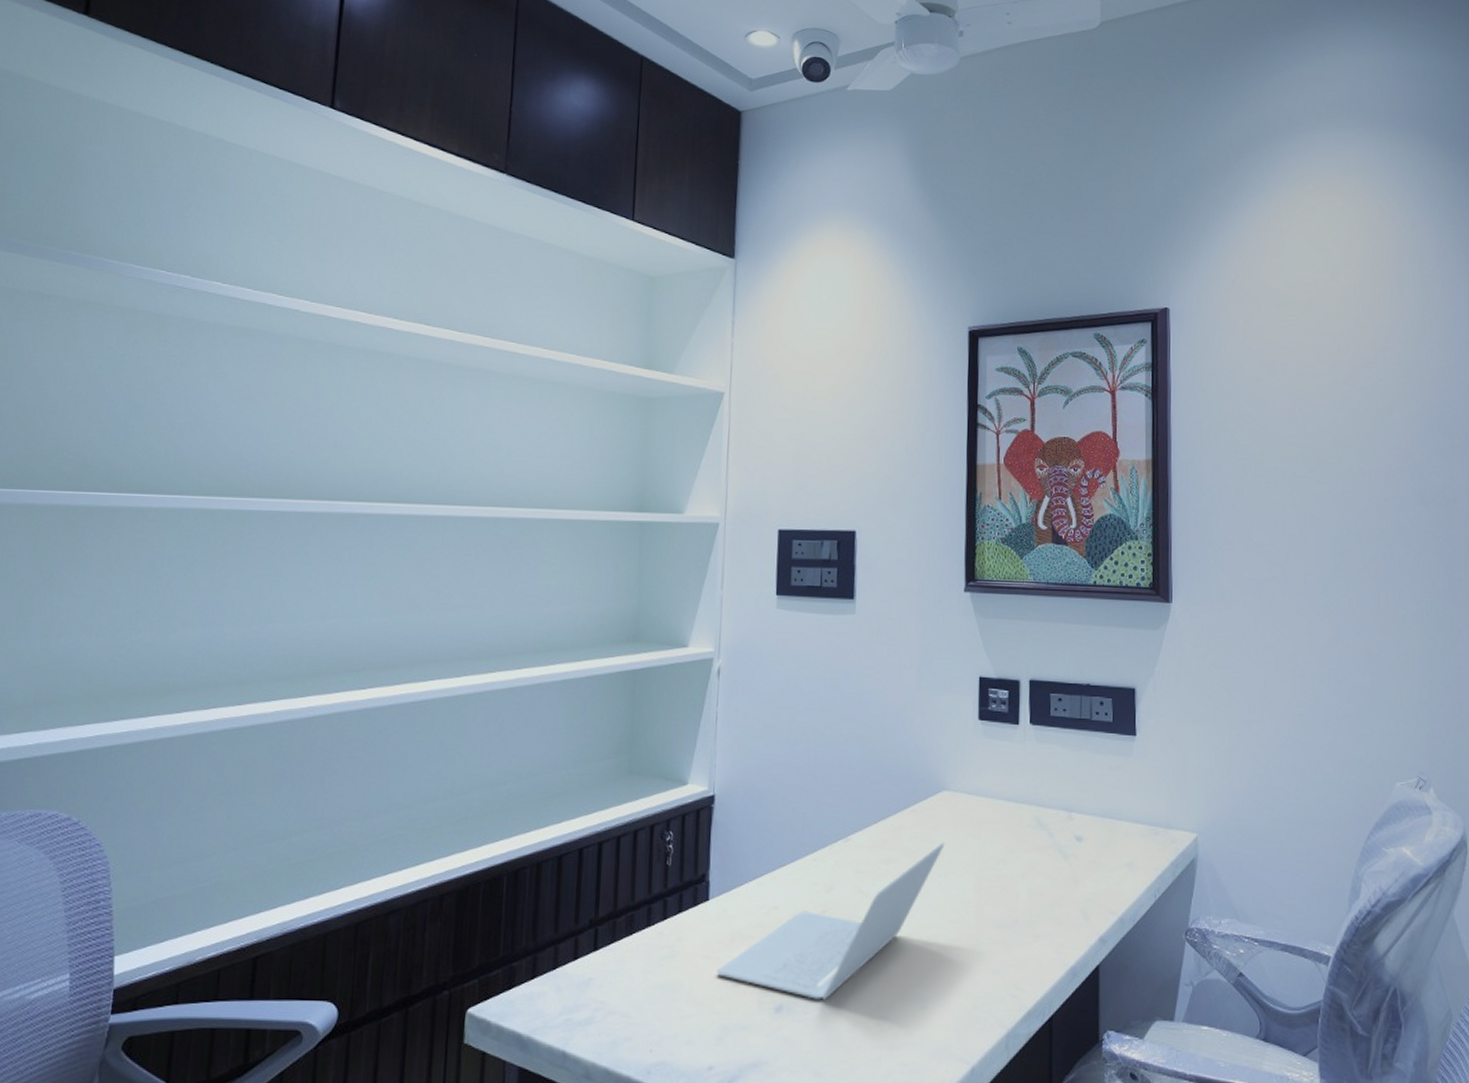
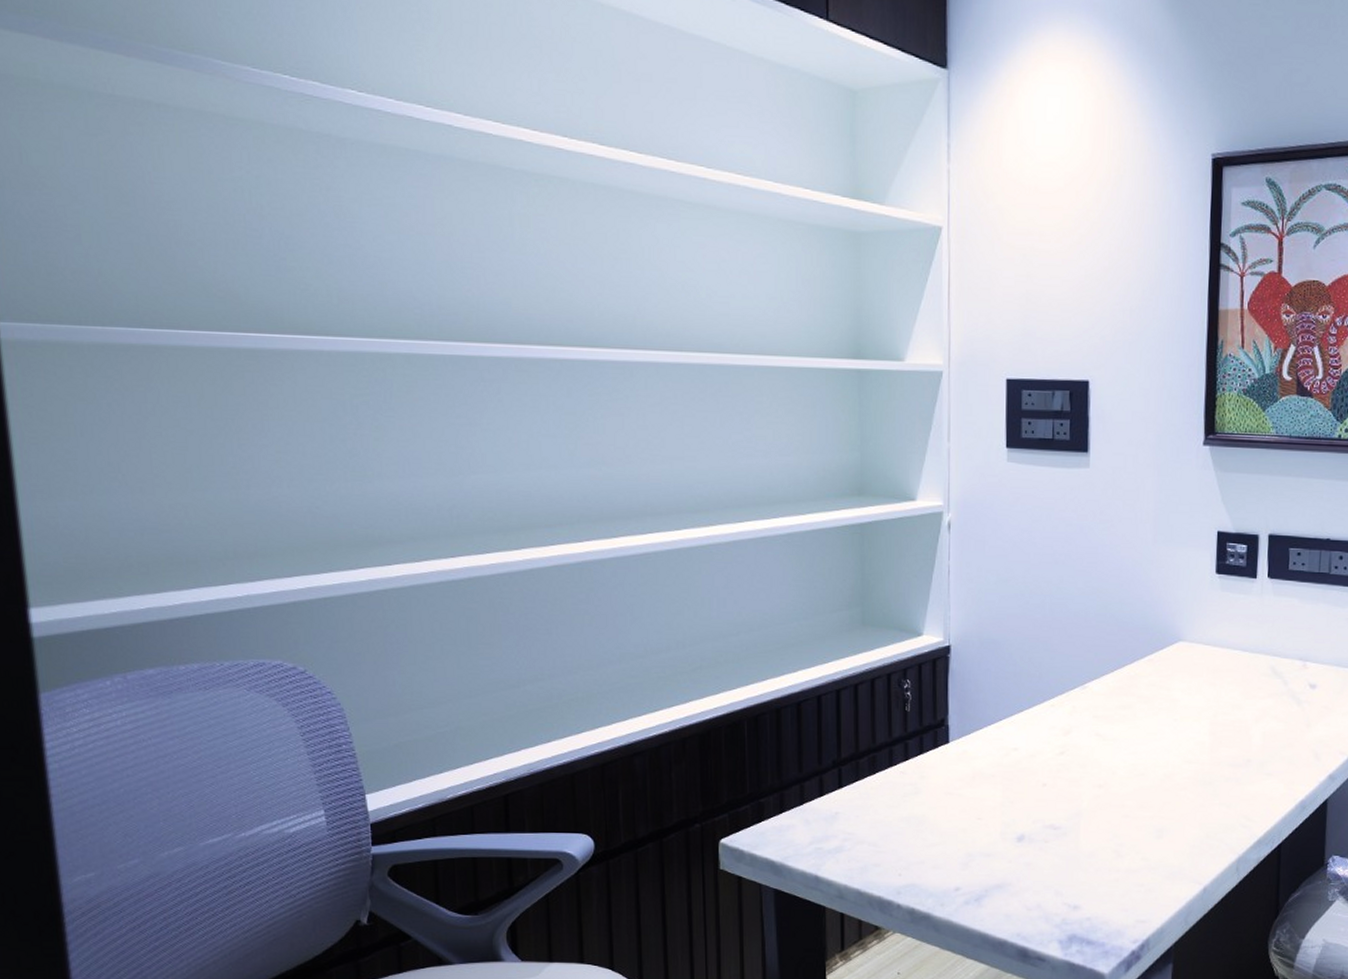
laptop: present [717,841,945,1001] -> none [960,688,1181,831]

